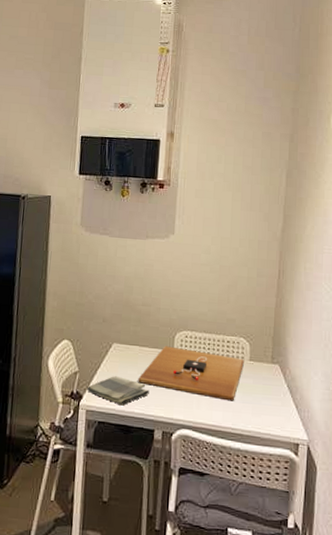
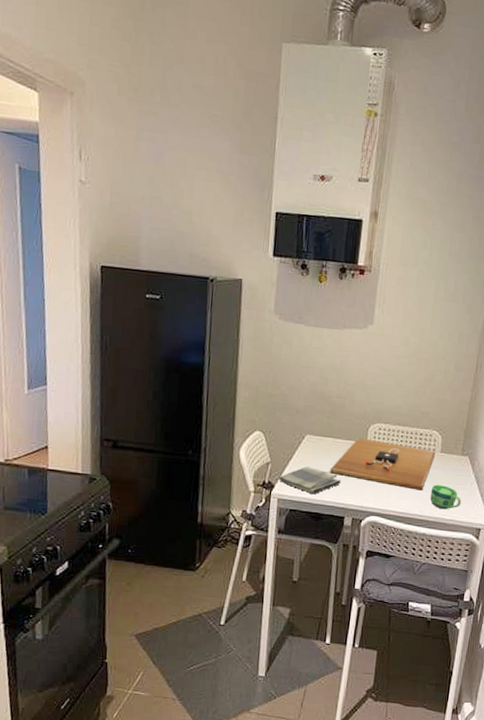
cup: none [242,395,276,423] -> present [430,485,462,510]

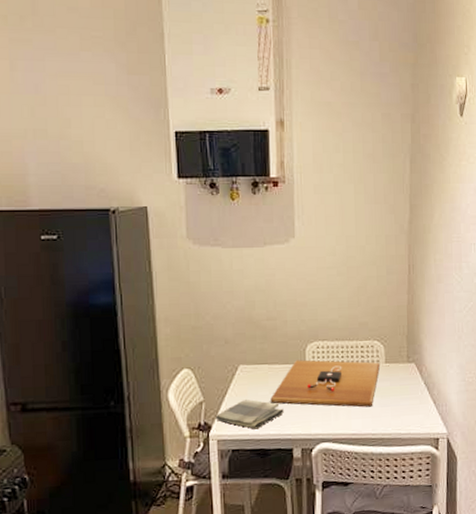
cup: present [430,485,462,510] -> none [381,398,415,424]

